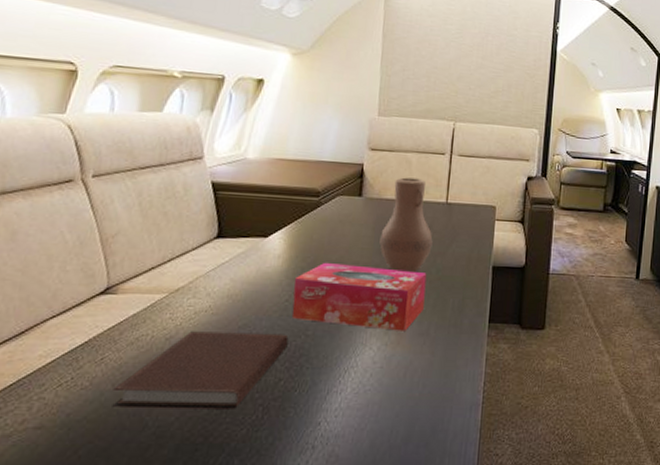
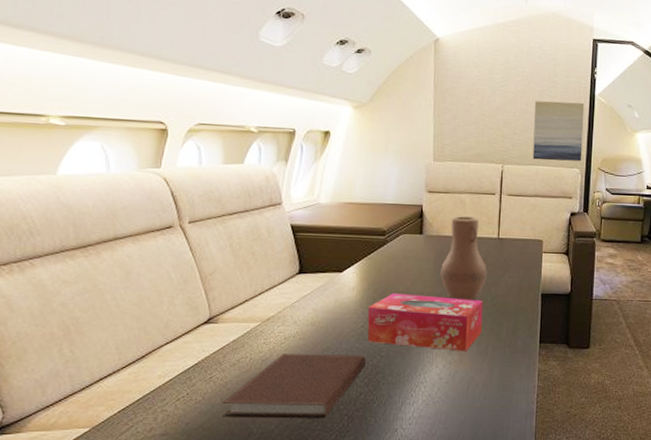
wall art: none [487,55,546,122] -> present [532,101,585,162]

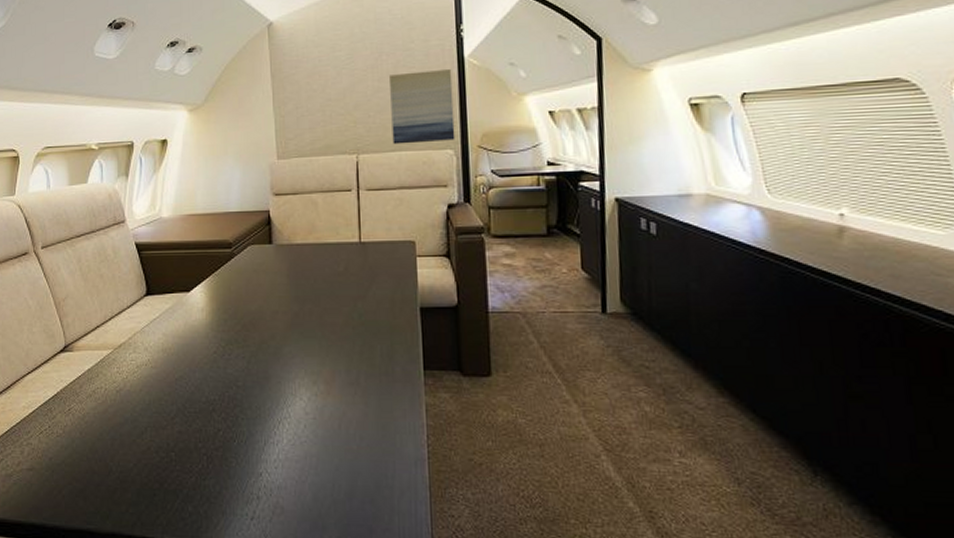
notebook: present [222,354,366,419] -> none [81,384,222,458]
tissue box: present [367,292,483,351] -> none [219,312,350,381]
vase: present [440,216,487,301] -> none [296,219,351,320]

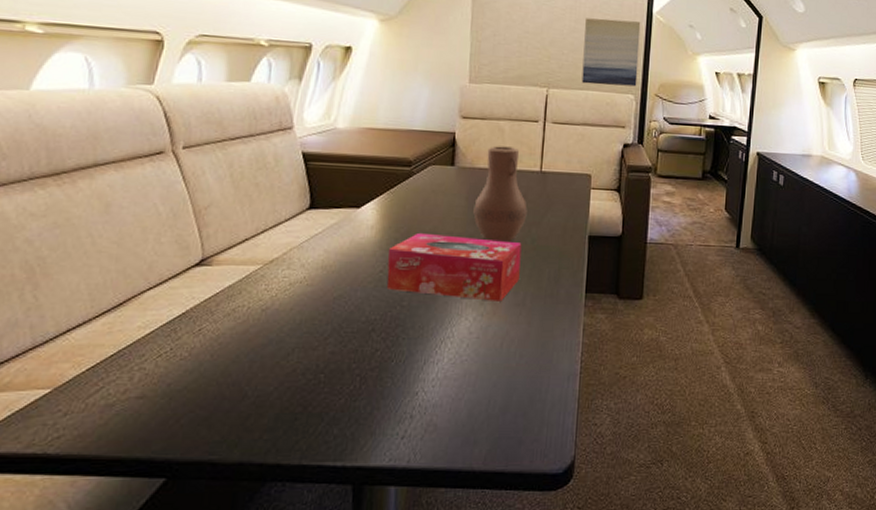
tissue box: none [219,312,350,381] -> present [386,232,522,302]
vase: none [296,219,351,320] -> present [473,146,528,244]

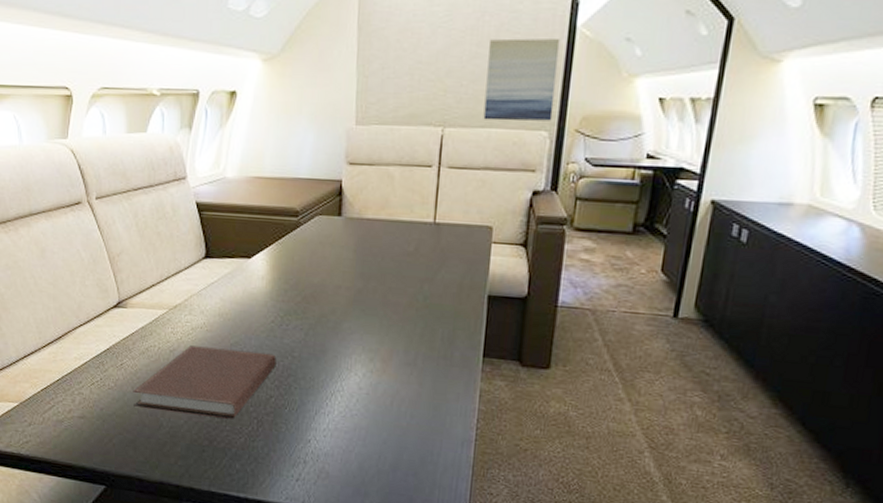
notebook: none [211,302,384,379] -> present [132,345,277,419]
tissue box: present [386,232,522,302] -> none [278,284,413,360]
vase: present [473,146,528,244] -> none [361,194,419,300]

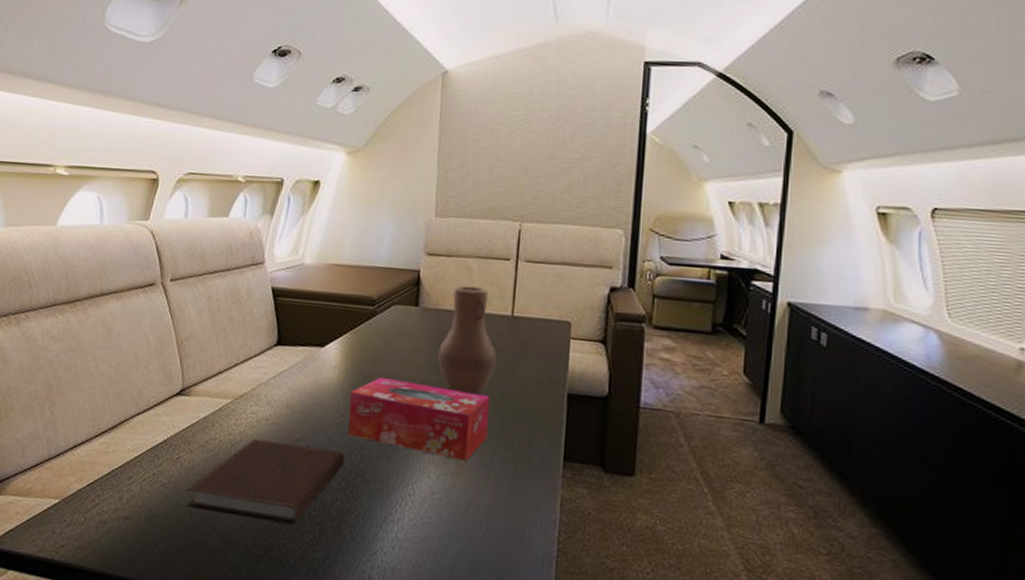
tissue box: none [278,284,413,360] -> present [347,376,490,461]
vase: none [361,194,419,300] -> present [437,286,497,396]
wall art: present [483,38,561,121] -> none [560,142,632,220]

